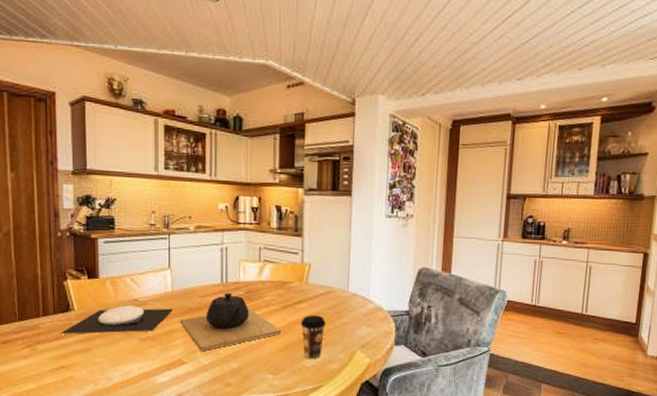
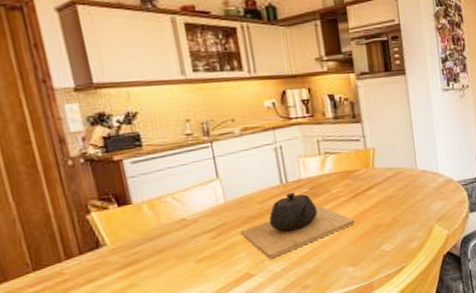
plate: present [61,305,173,334] -> none [93,220,230,275]
coffee cup: present [300,315,326,360] -> none [373,198,400,244]

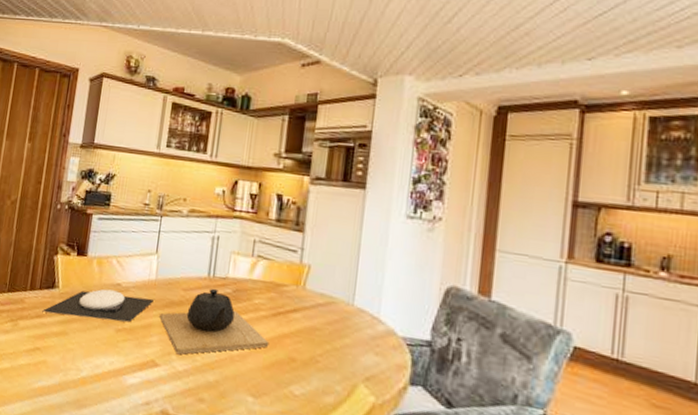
plate: none [93,220,230,275] -> present [42,289,154,323]

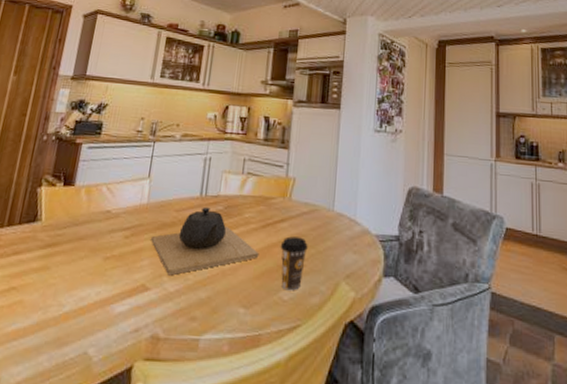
plate: present [42,289,154,323] -> none [21,217,145,249]
coffee cup: none [292,328,323,387] -> present [280,236,308,291]

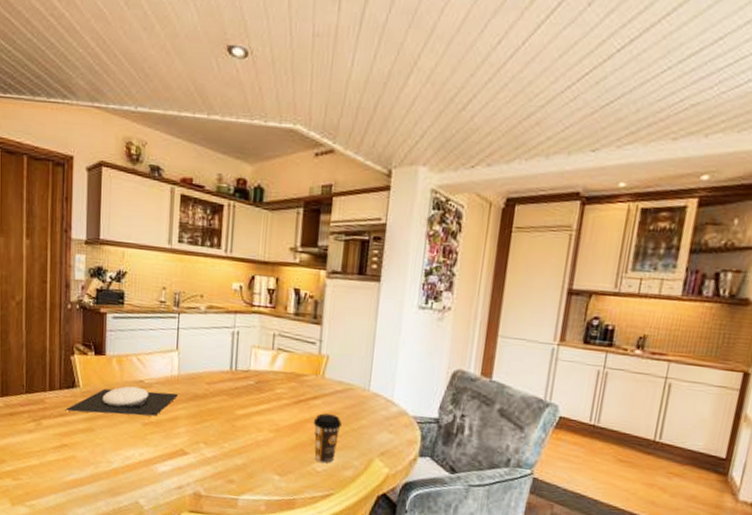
plate: none [21,217,145,249] -> present [65,386,178,417]
teapot: present [151,206,260,276] -> none [185,380,293,443]

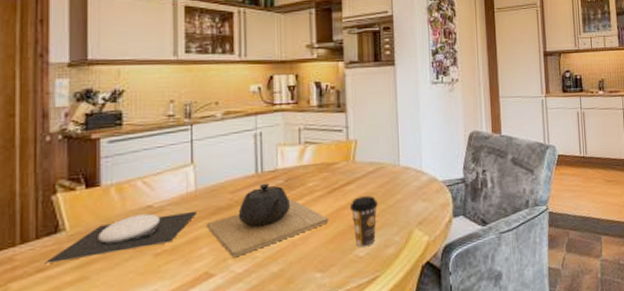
teapot: none [185,380,293,443] -> present [207,183,329,258]

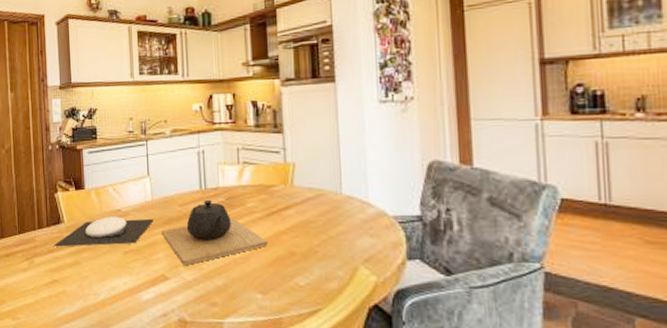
coffee cup: present [349,195,378,248] -> none [288,223,318,277]

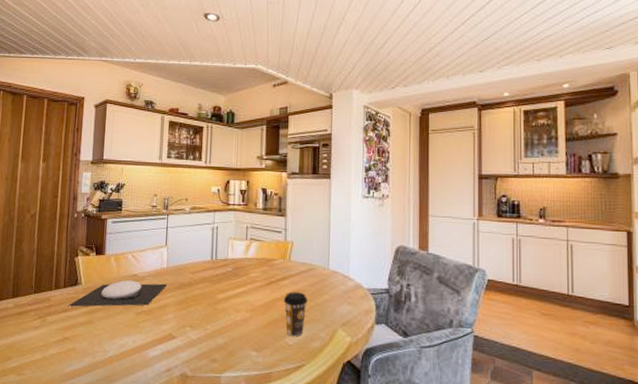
teapot: present [162,199,269,266] -> none [173,269,266,327]
coffee cup: none [288,223,318,277] -> present [283,292,308,337]

